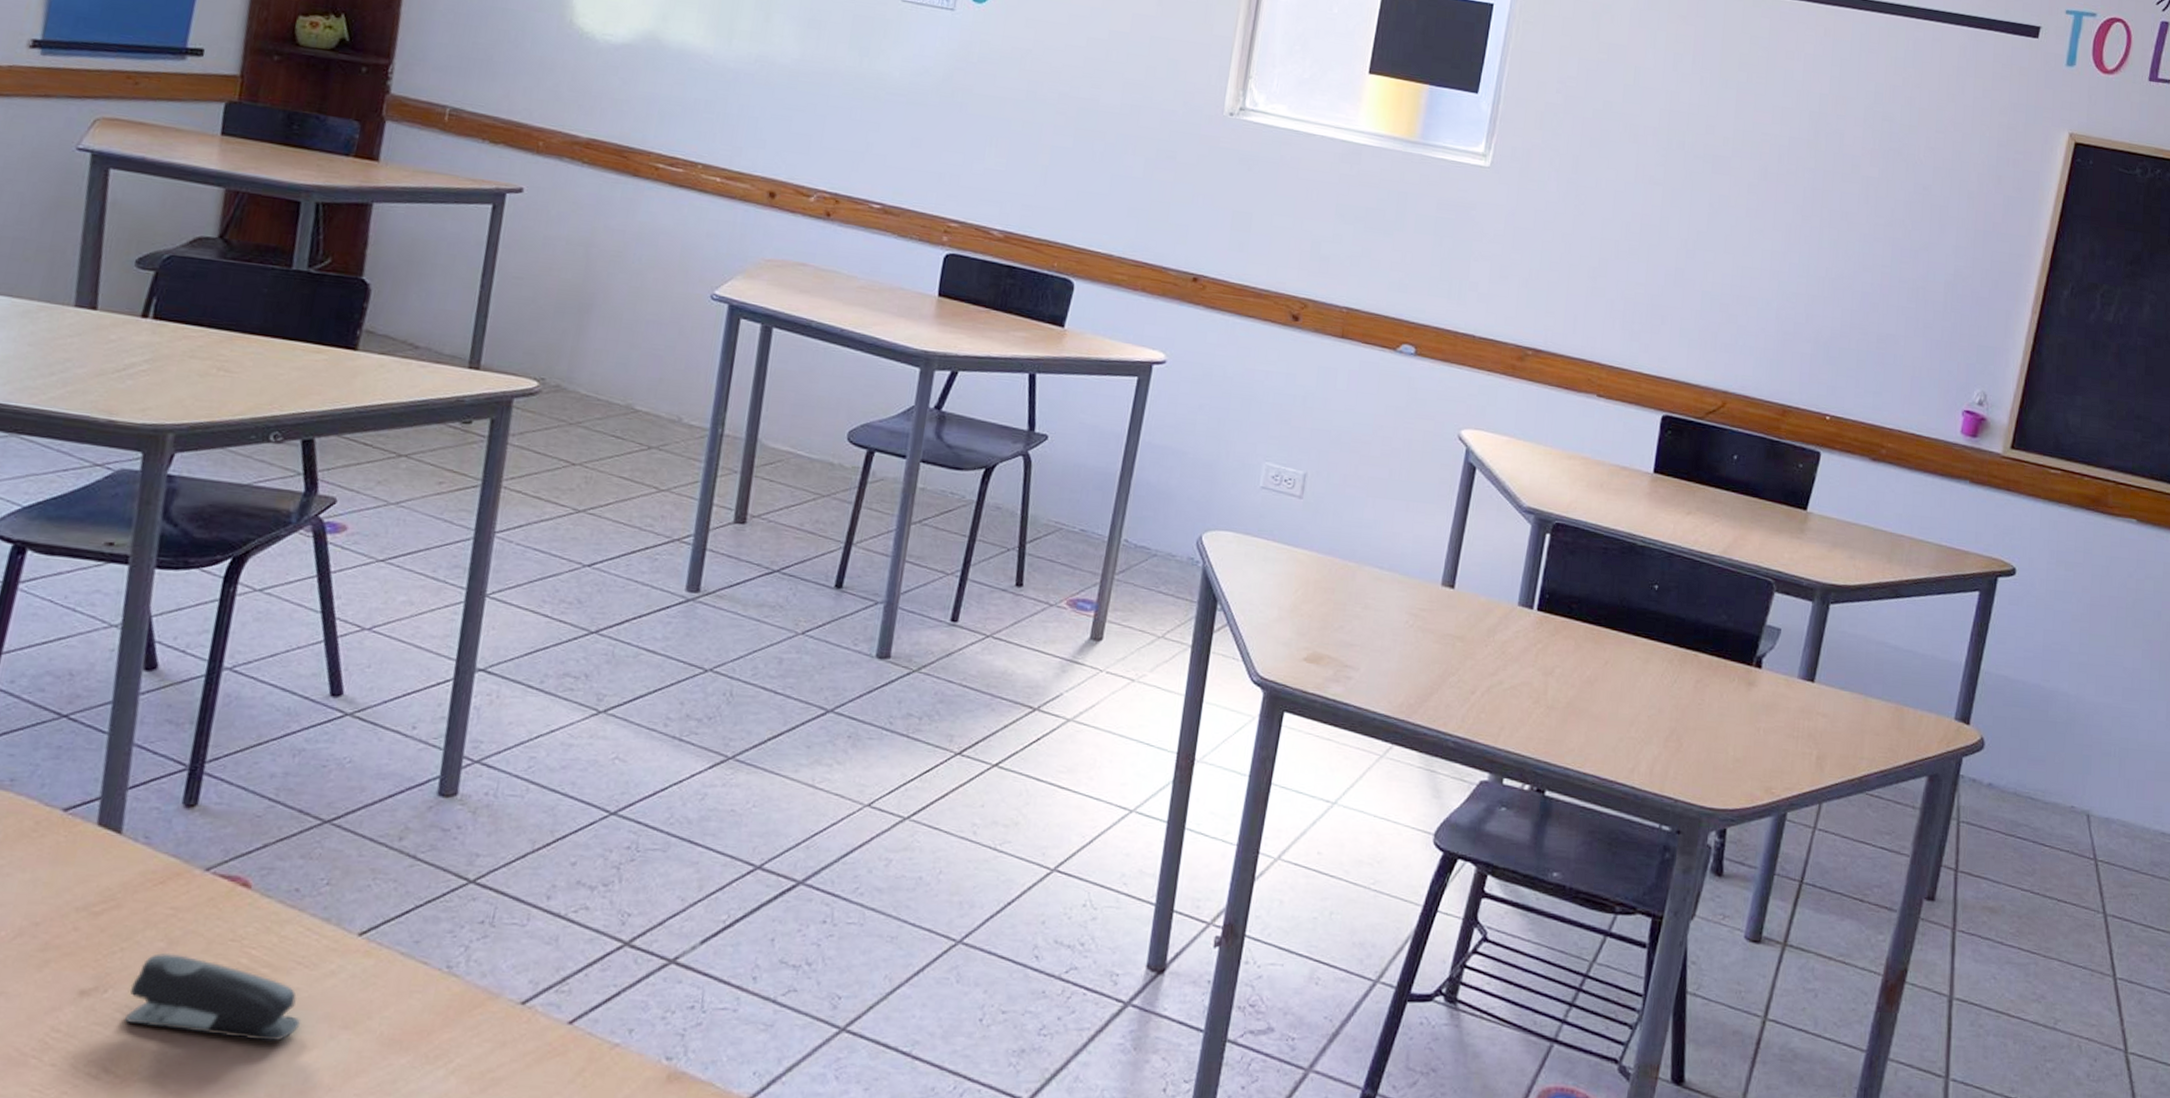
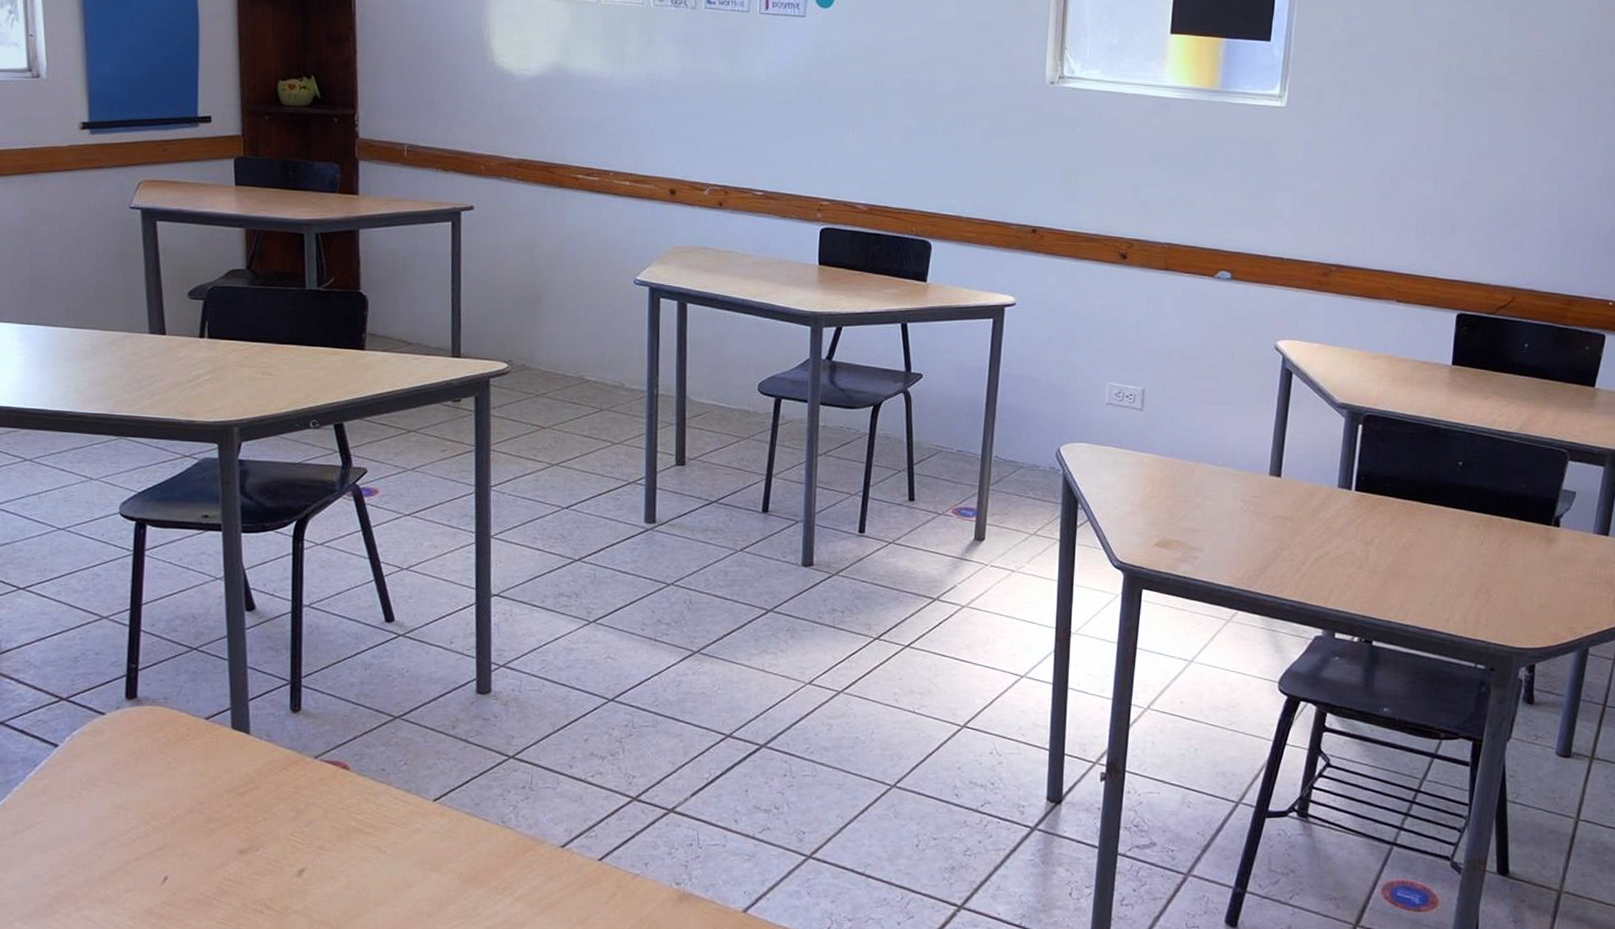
stapler: present [125,952,301,1042] -> none [274,820,401,882]

